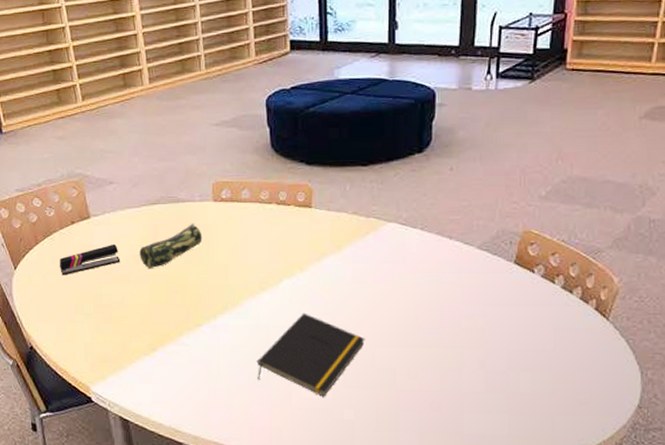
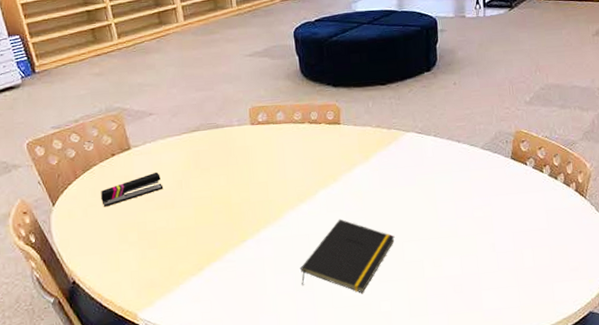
pencil case: present [139,223,203,268] -> none [182,146,243,192]

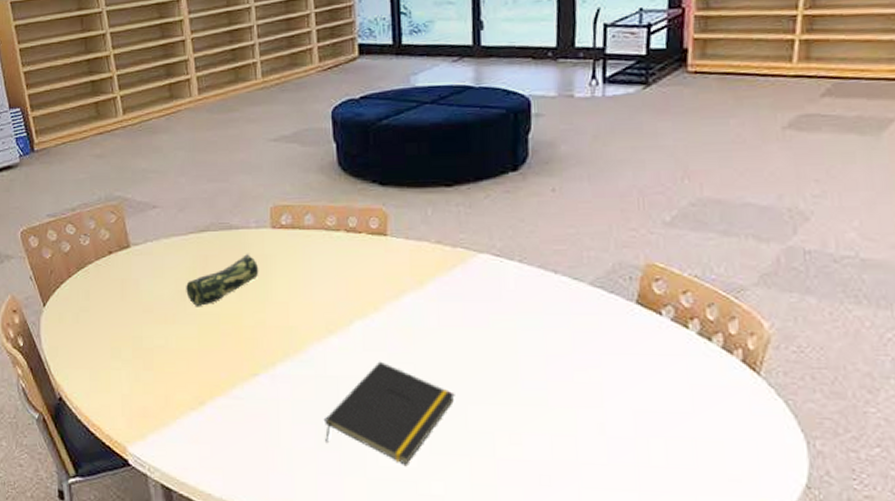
stapler: present [101,171,164,207] -> none [95,277,164,314]
pencil case: none [182,146,243,192] -> present [186,253,259,306]

